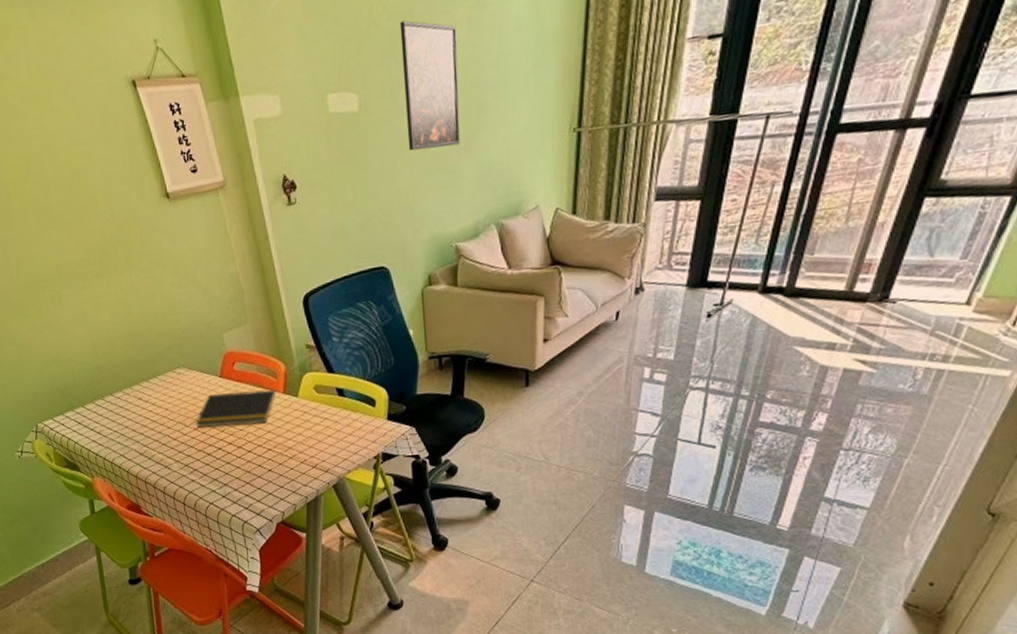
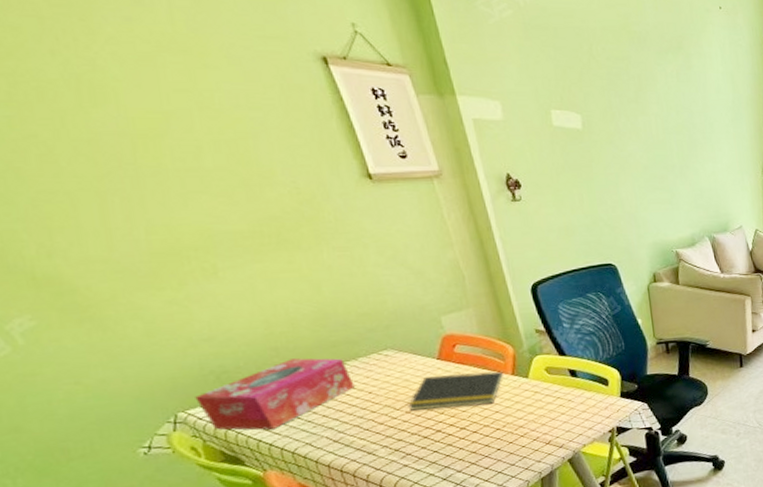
tissue box: none [48,376,155,441] -> present [195,358,355,430]
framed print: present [399,20,461,151] -> none [618,63,676,171]

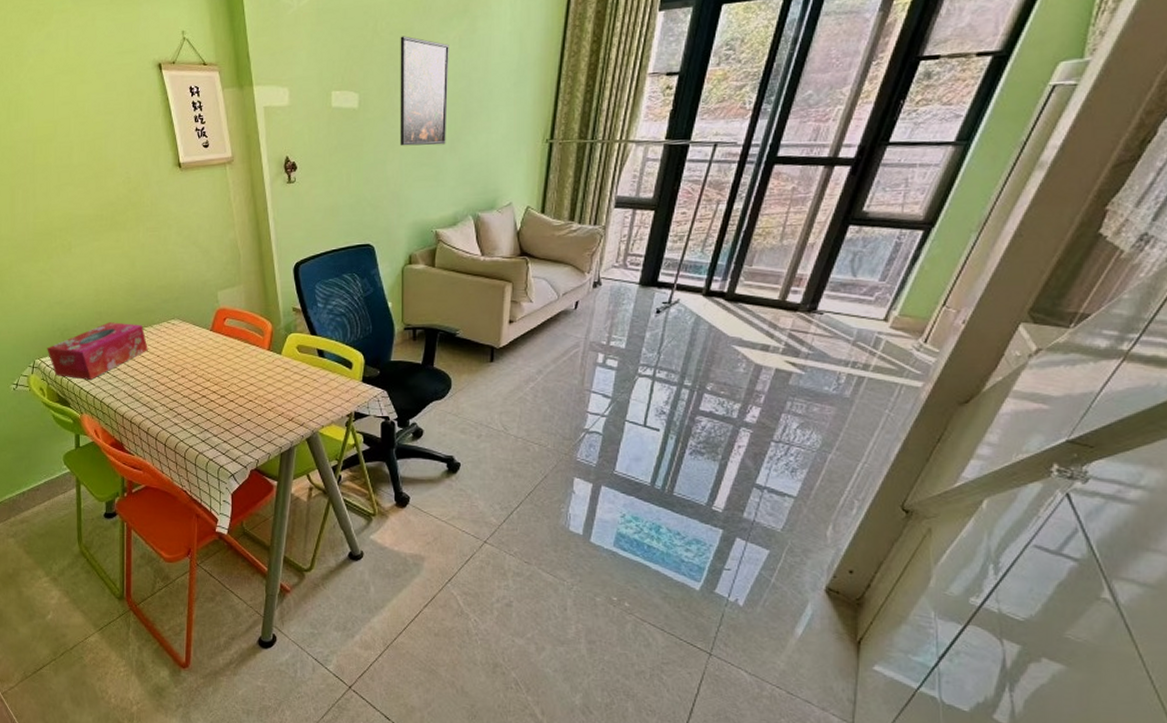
notepad: present [408,371,504,412] -> none [184,345,262,377]
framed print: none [618,63,676,171] -> present [400,36,449,146]

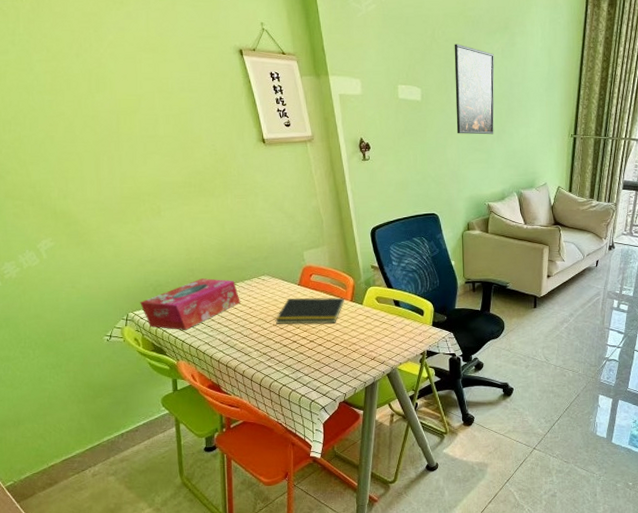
notepad: none [184,345,262,377] -> present [275,297,345,325]

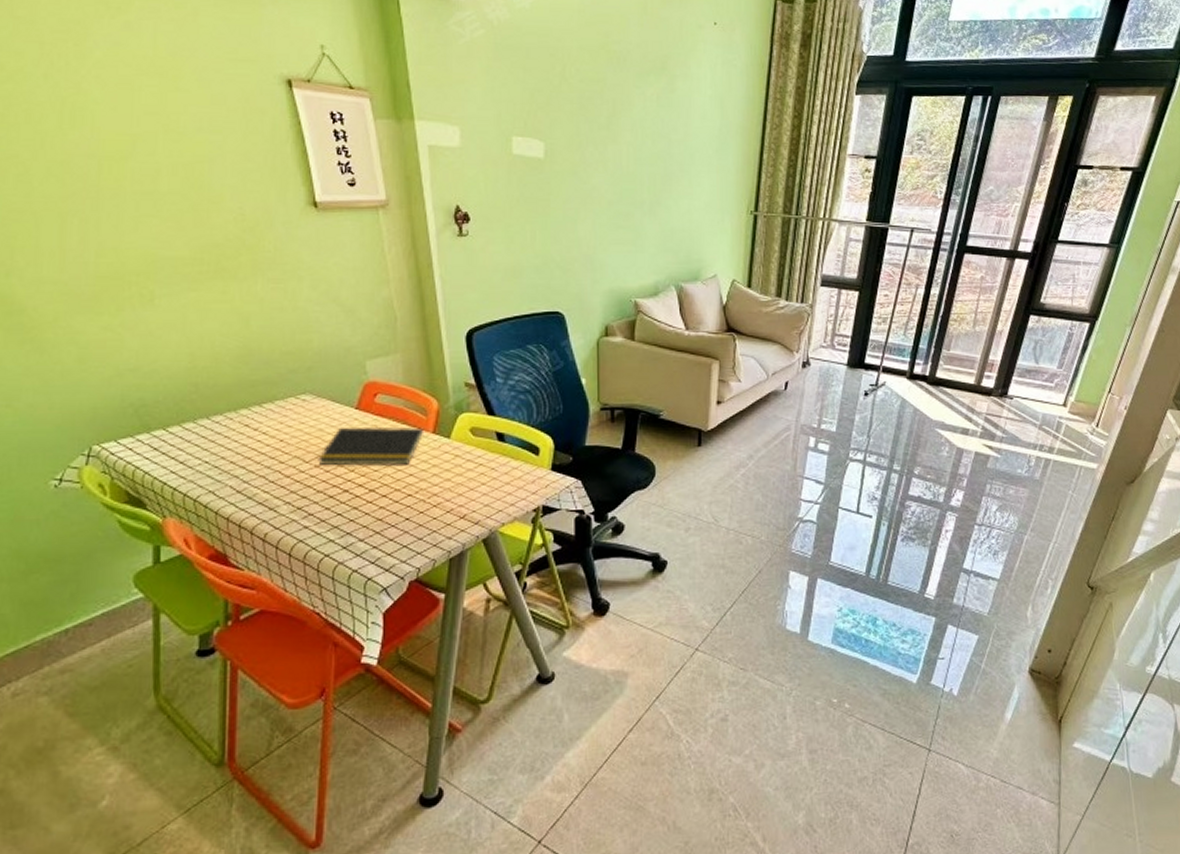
tissue box: present [140,278,240,330] -> none [111,396,267,472]
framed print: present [454,44,495,135] -> none [591,86,647,207]

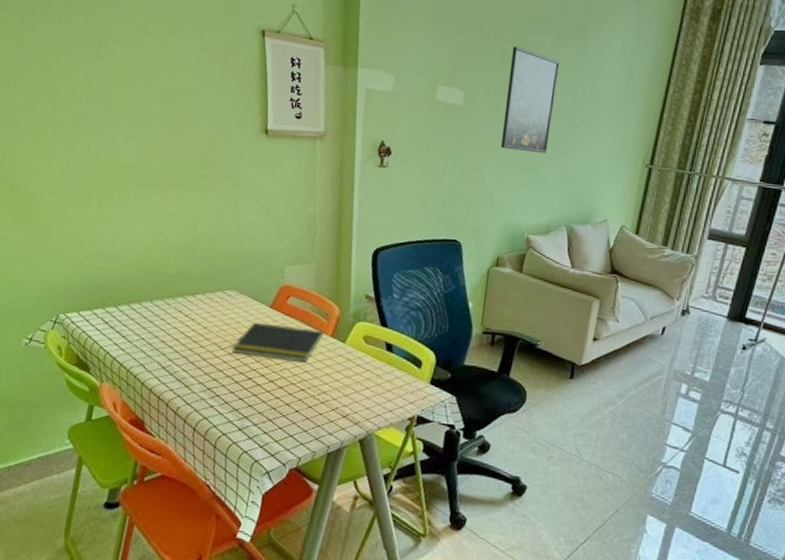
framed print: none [591,86,647,207] -> present [500,46,560,154]

